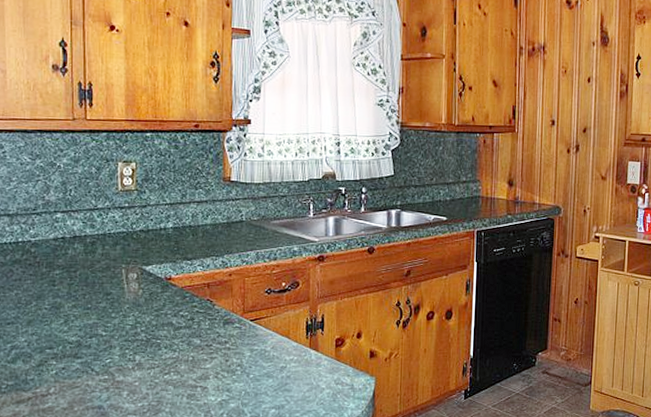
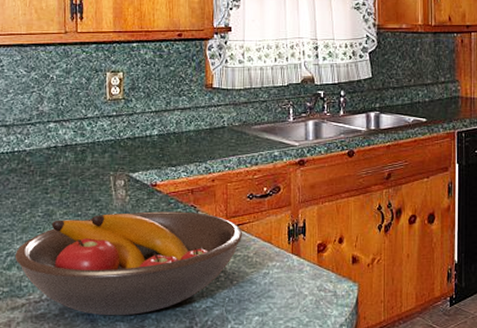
fruit bowl: none [19,305,260,409] -> present [14,211,243,316]

